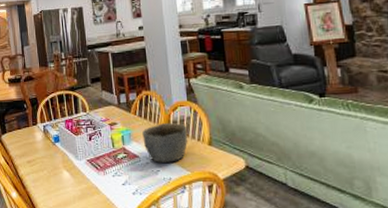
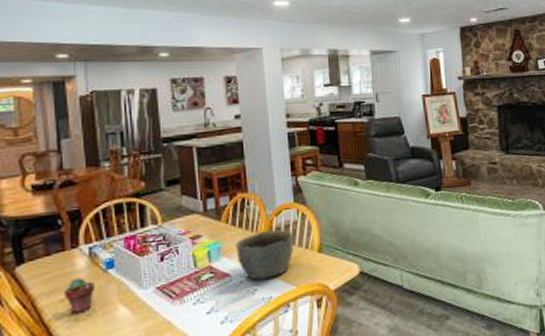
potted succulent: none [29,147,48,172] -> present [64,277,95,313]

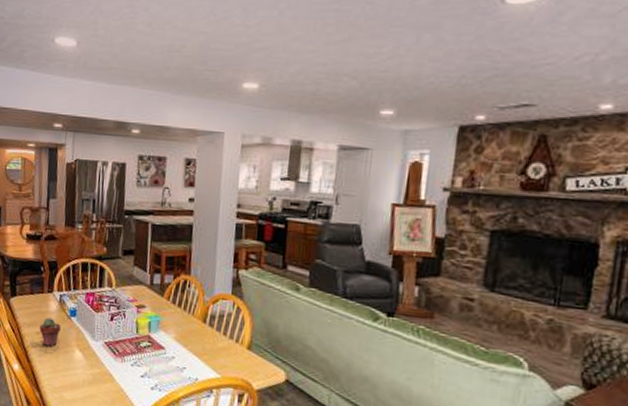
bowl: present [236,229,294,280] -> none [172,315,227,362]

